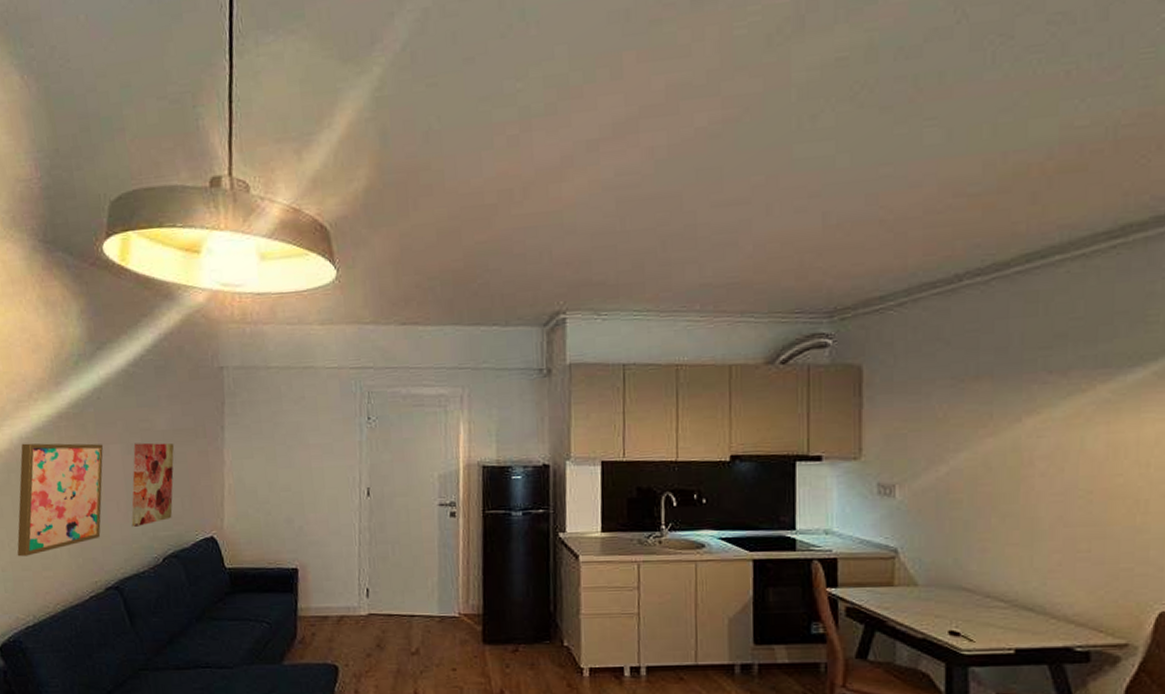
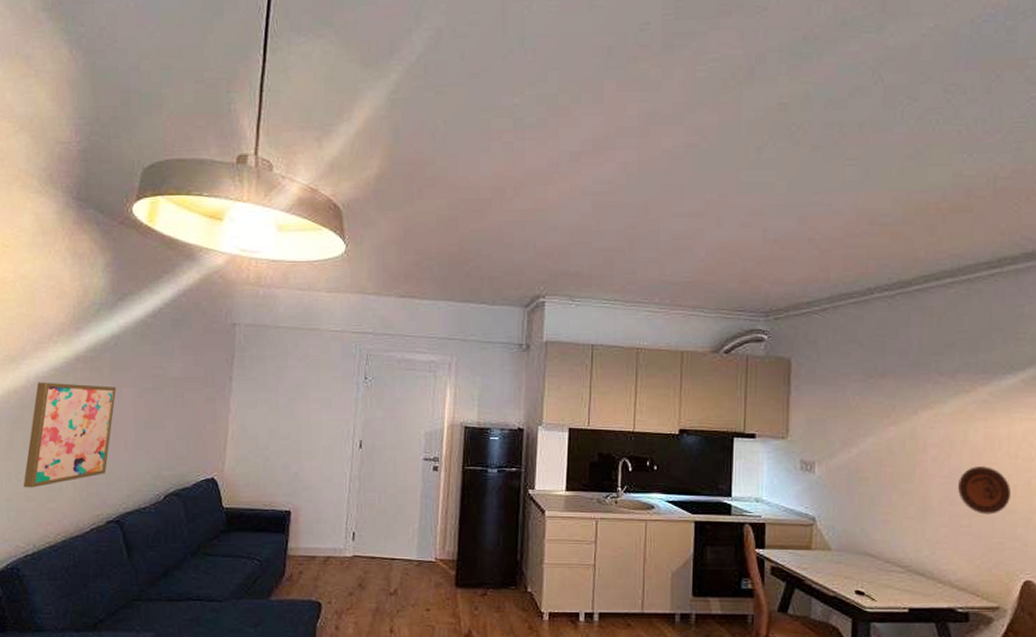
wall art: present [131,442,175,527] -> none [137,388,184,465]
decorative plate: none [1073,478,1142,536] -> present [957,465,1012,515]

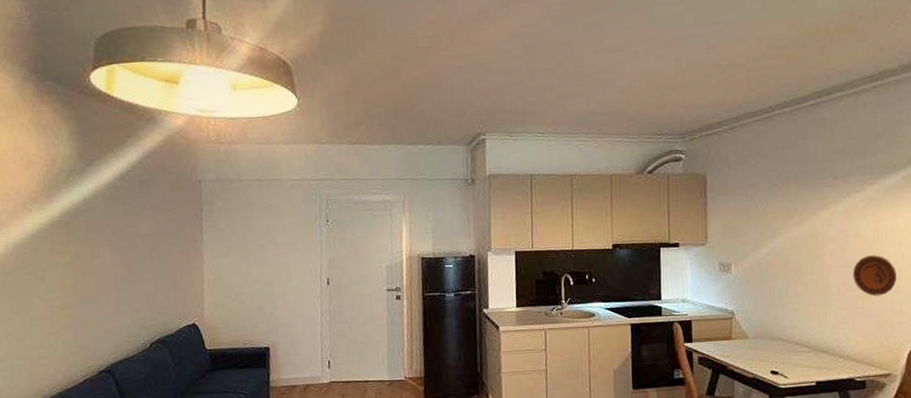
wall art: present [23,382,117,488] -> none [14,247,94,348]

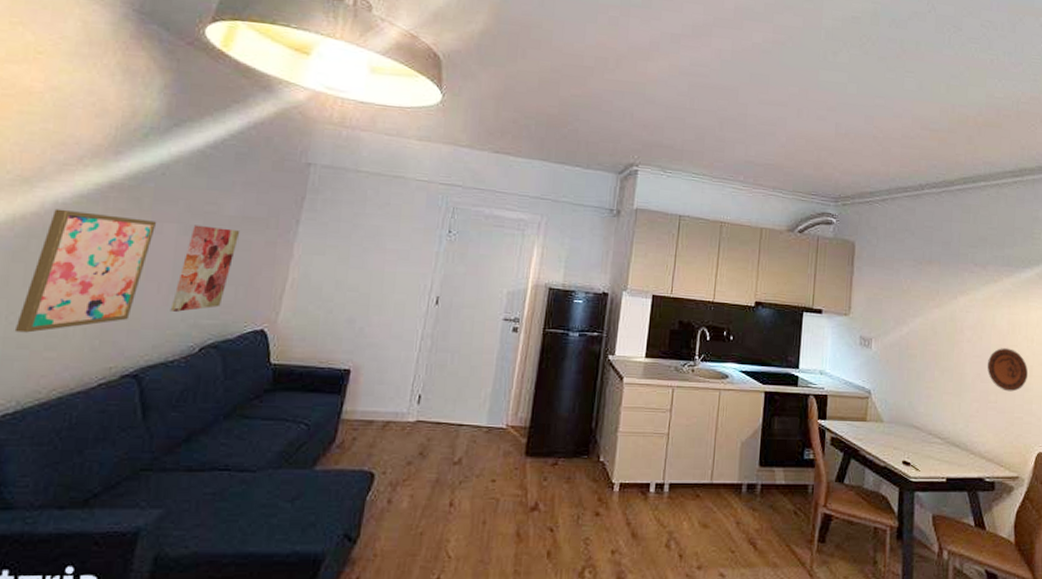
wall art: none [14,247,94,348] -> present [14,208,157,333]
wall art: none [121,245,159,318] -> present [170,225,240,312]

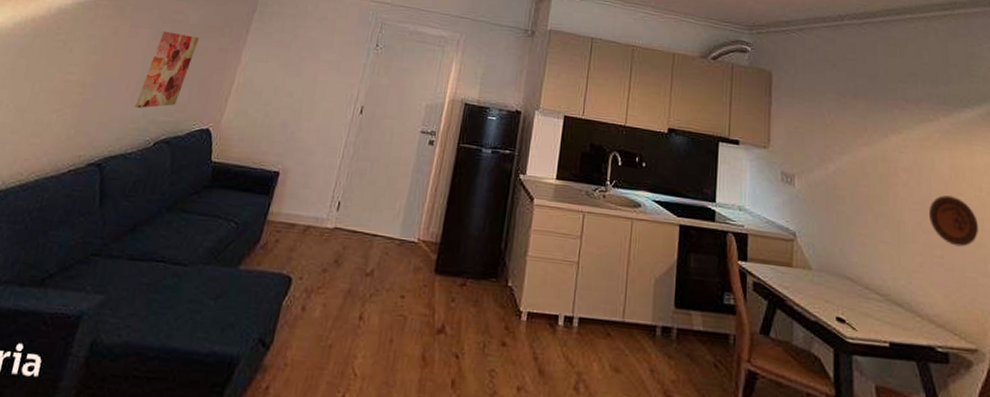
wall art: present [14,208,157,333] -> none [11,13,134,120]

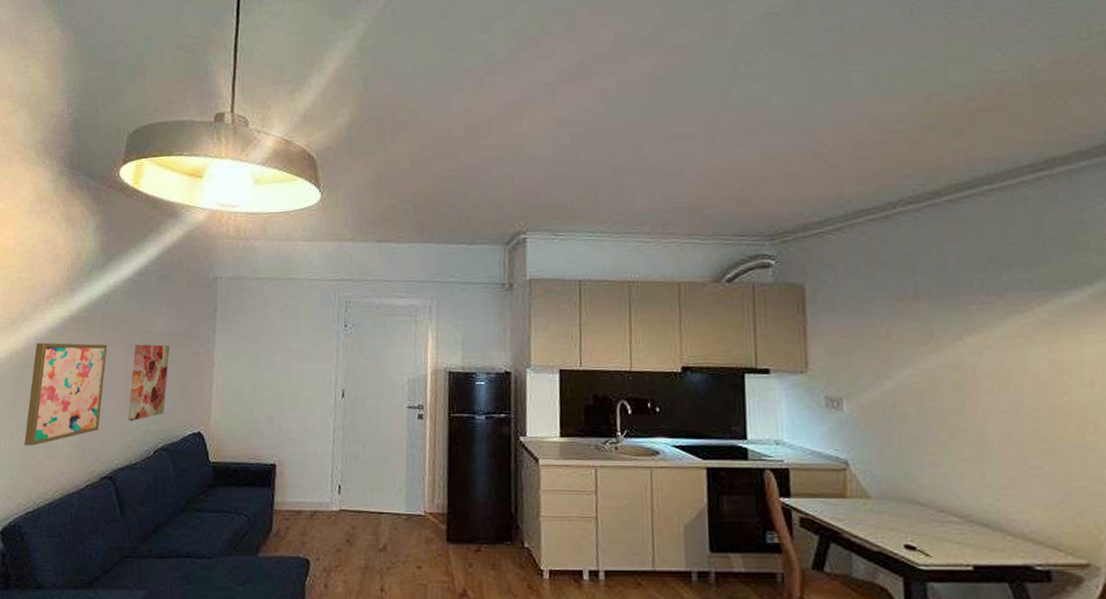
wall art: none [11,13,134,120] -> present [24,342,108,446]
decorative plate: present [928,195,979,247] -> none [1020,396,1092,454]

